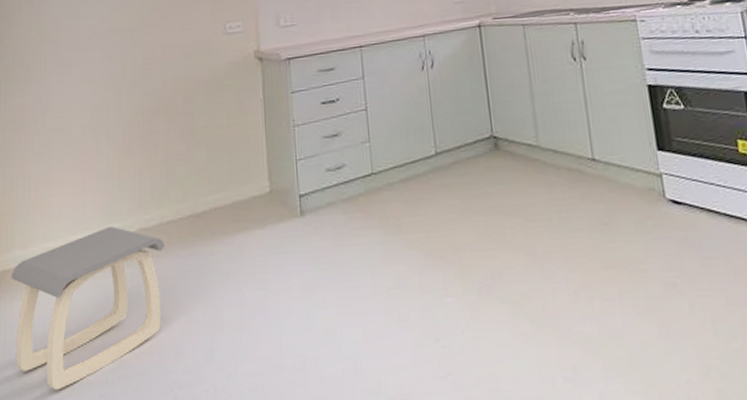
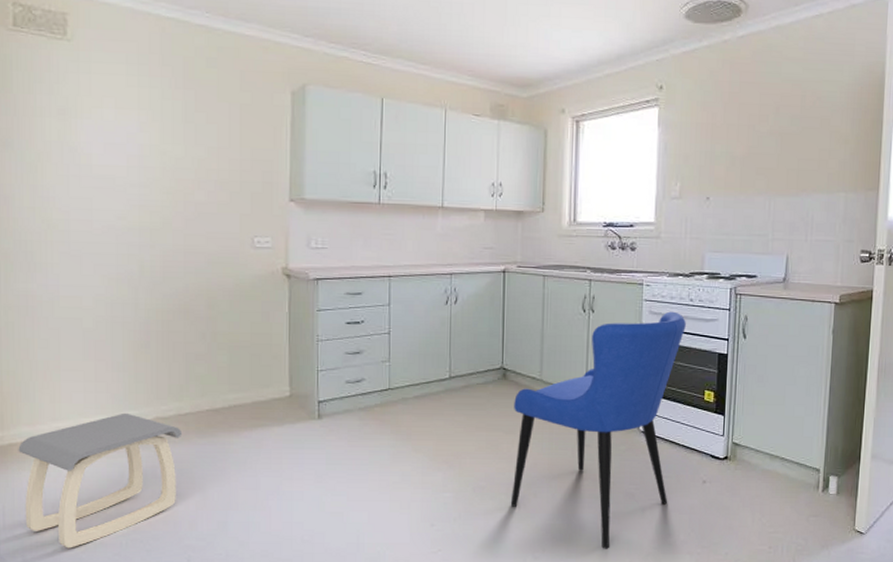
dining chair: none [511,47,721,363] -> present [510,311,686,549]

